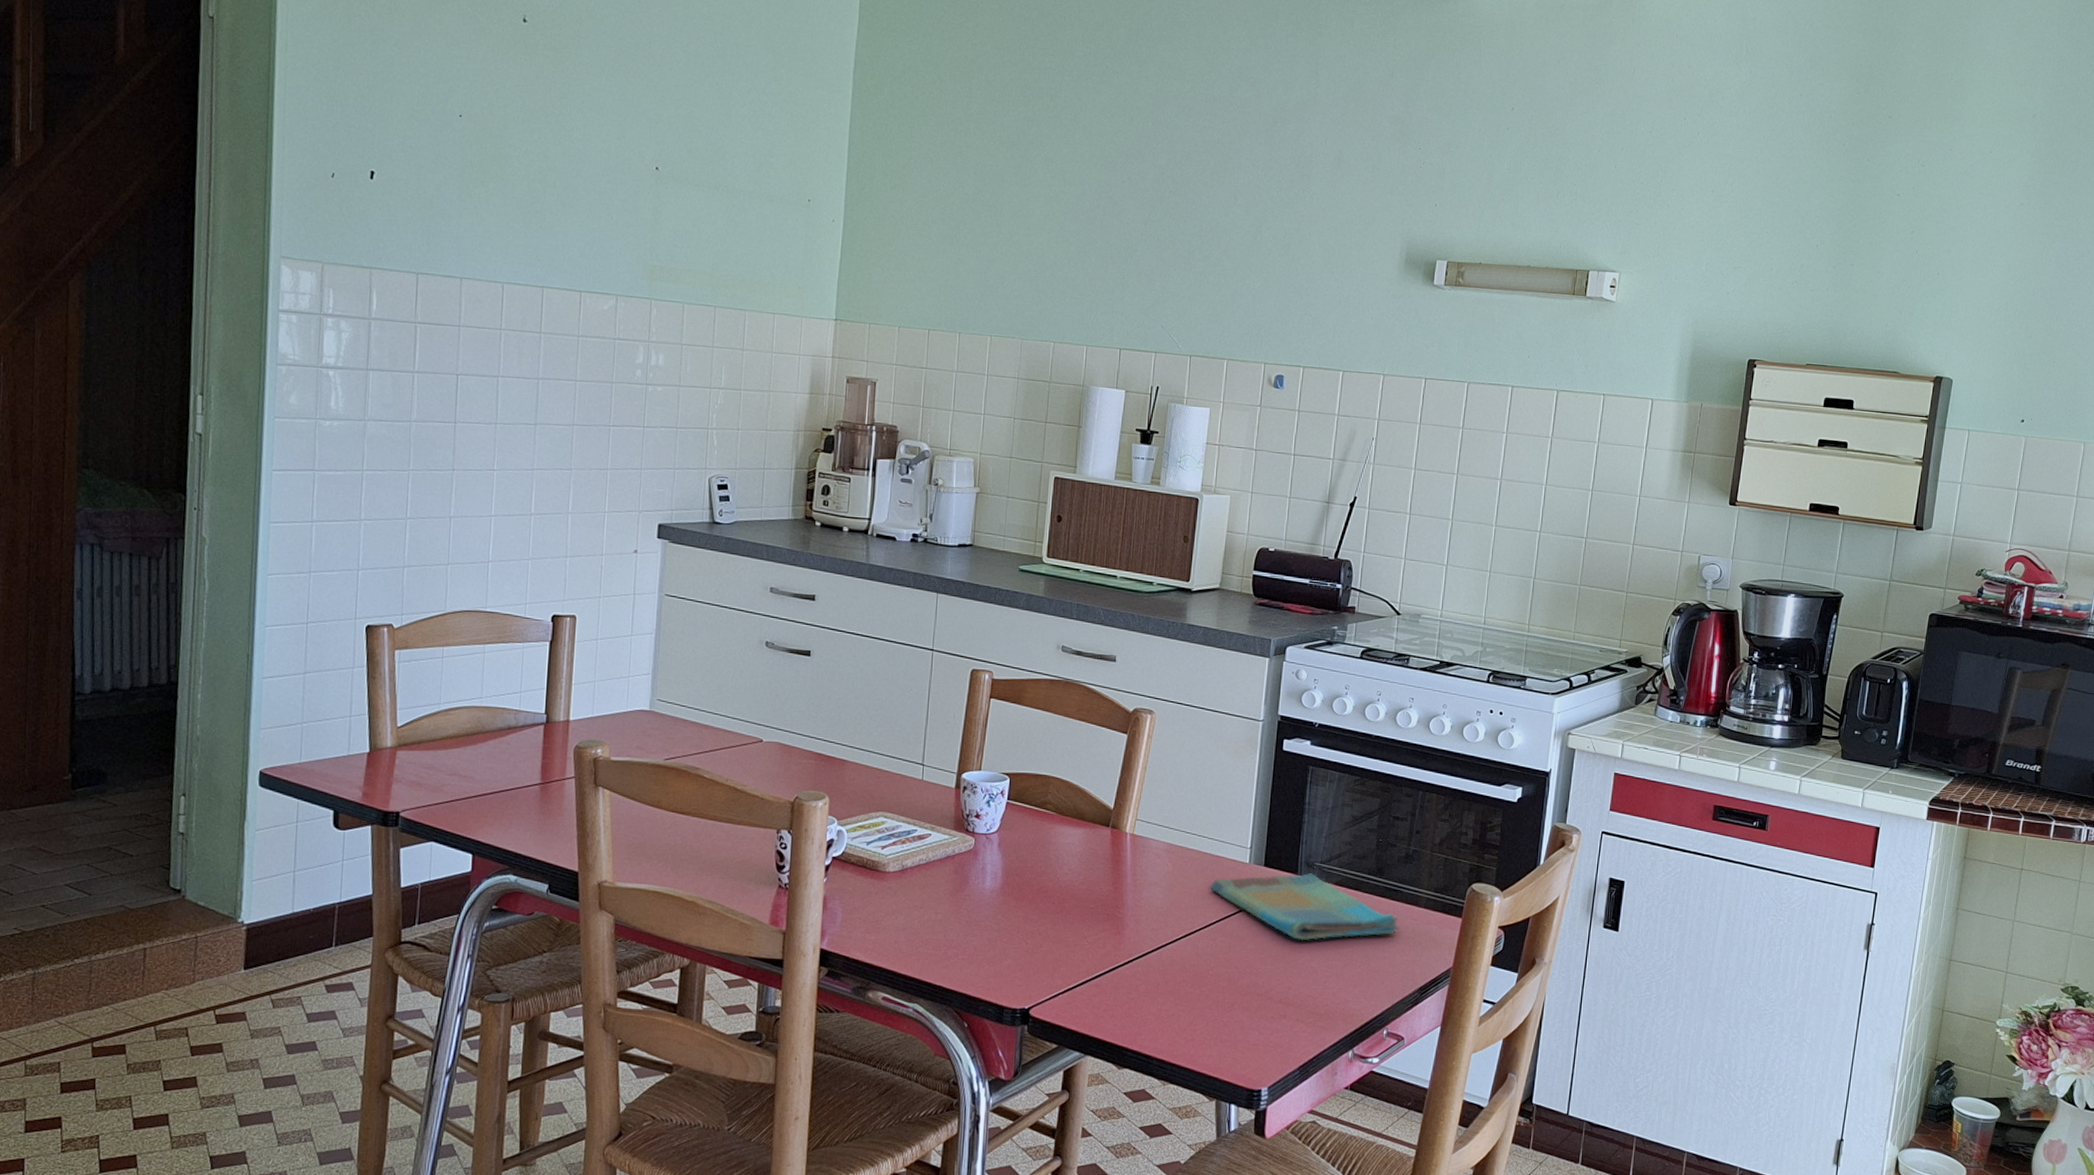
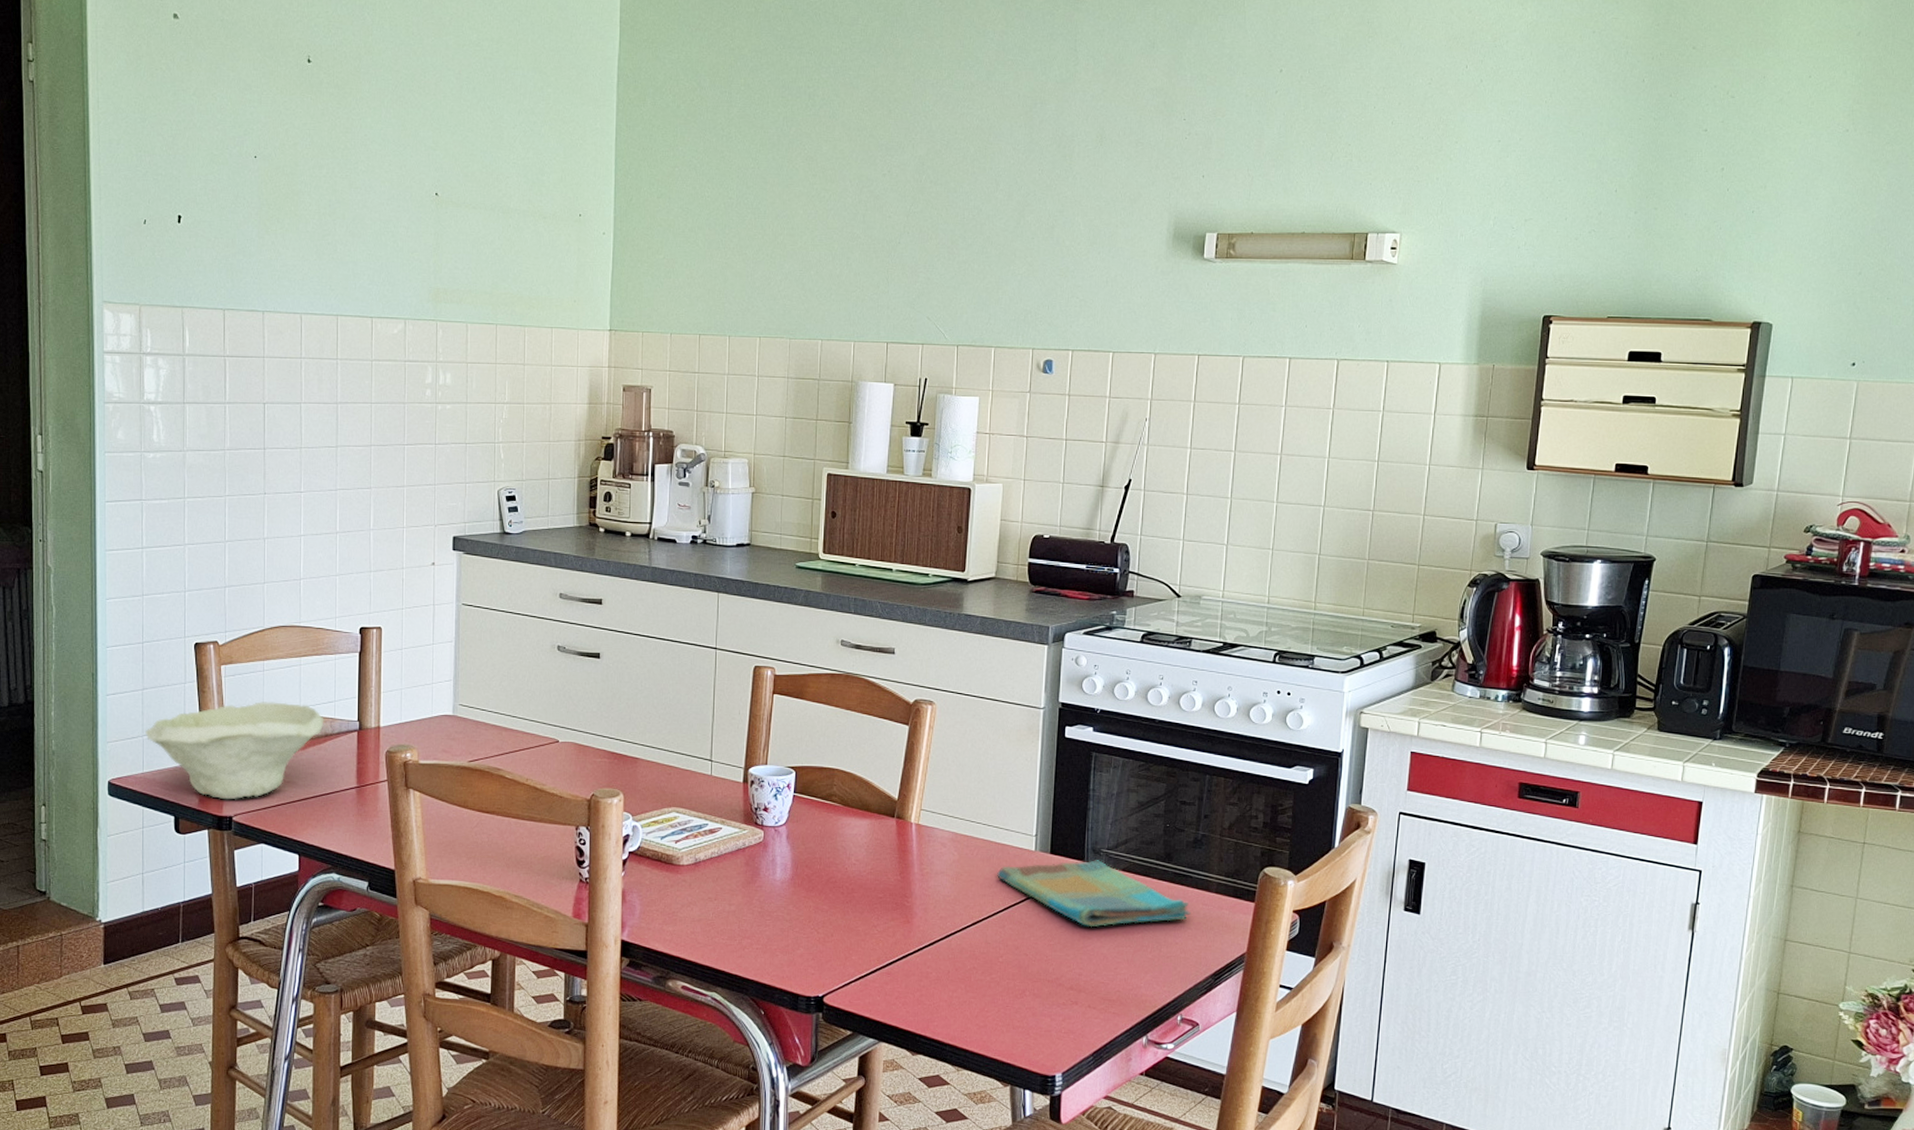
bowl: none [305,690,508,795] -> present [145,701,324,800]

